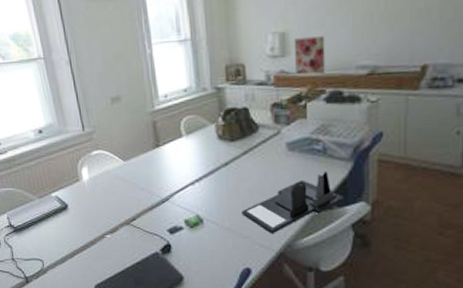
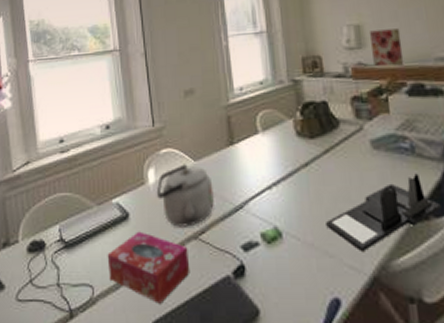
tissue box: none [52,218,125,273] -> present [107,231,191,304]
kettle: none [90,164,144,215] -> present [156,164,215,227]

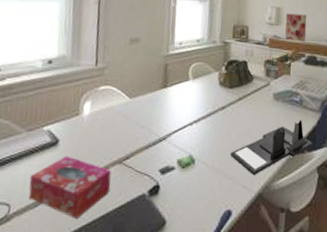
kettle: present [156,164,215,227] -> none [89,100,143,153]

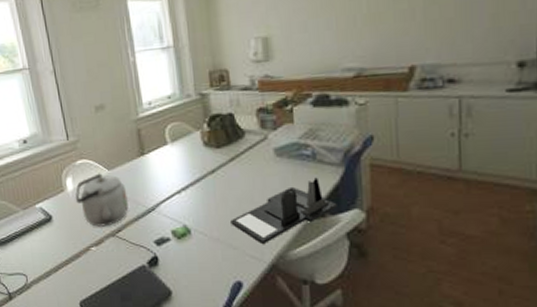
tissue box: present [28,156,111,219] -> none [36,230,110,287]
kettle: none [89,100,143,153] -> present [75,173,129,227]
wall art: present [285,13,307,42] -> none [276,40,311,79]

